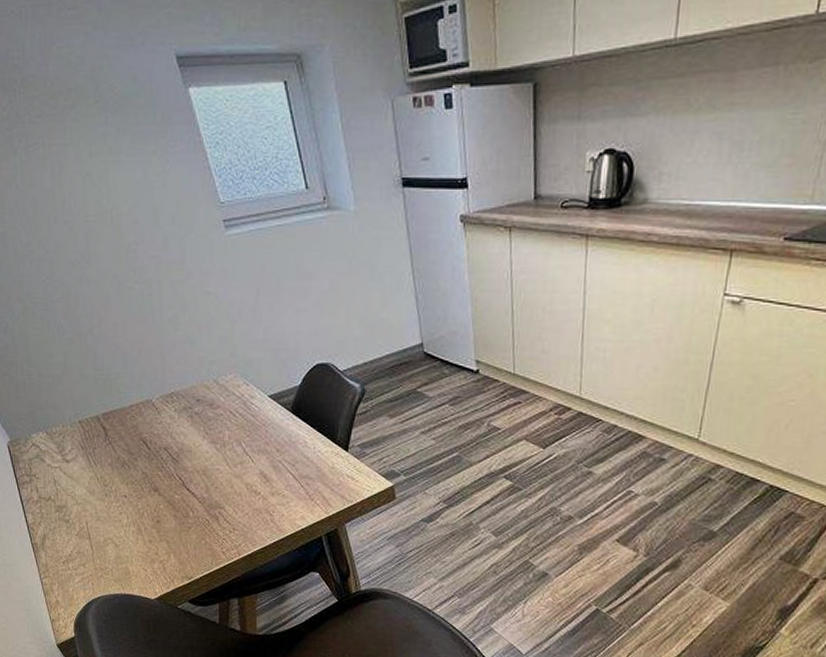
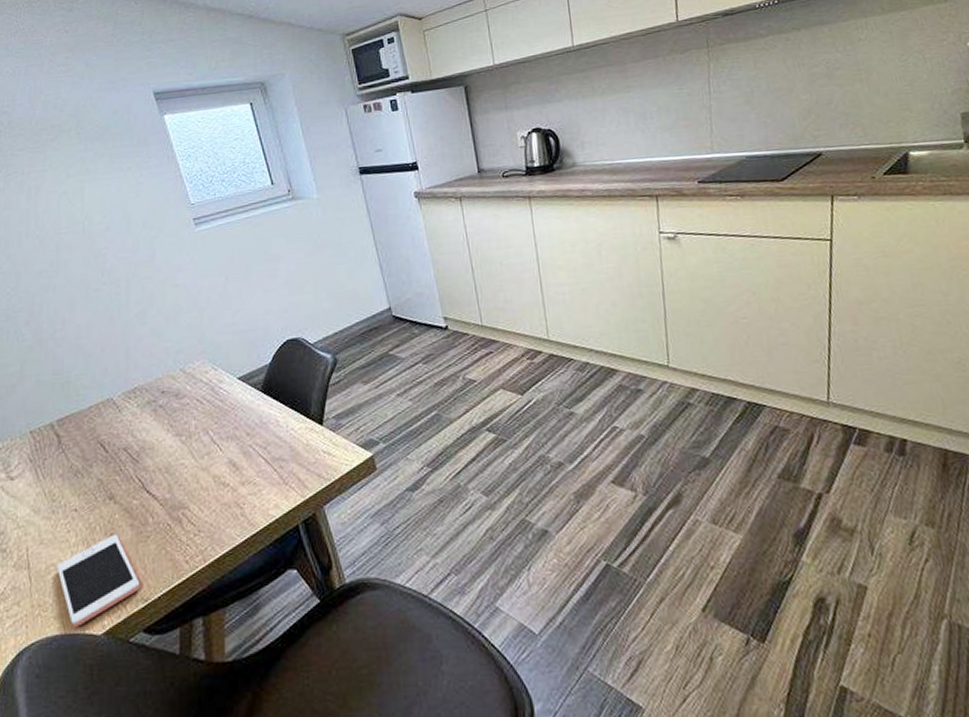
cell phone: none [113,521,184,590] -> present [56,534,140,627]

